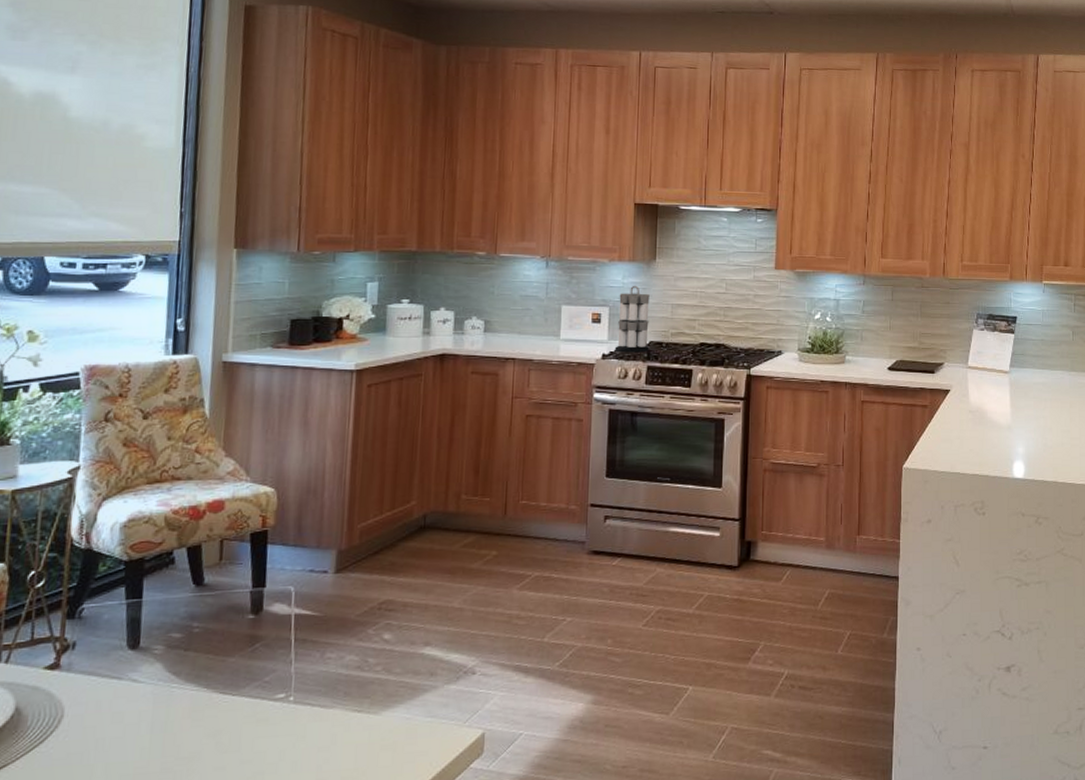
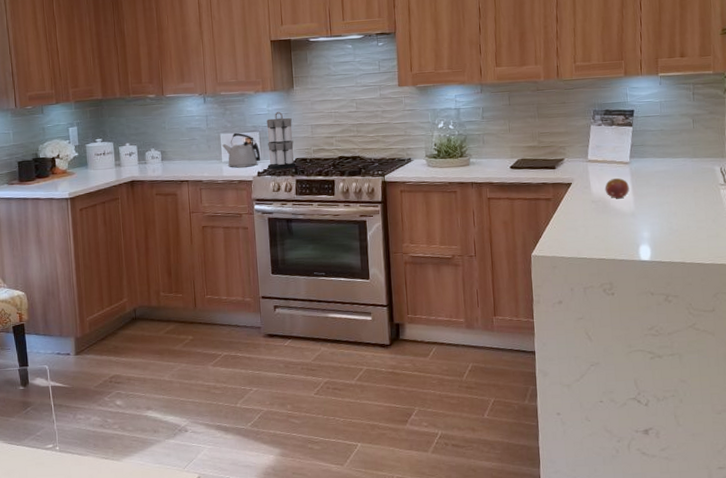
kettle: none [563,305,608,349] -> present [222,132,261,169]
fruit: none [983,388,1007,409] -> present [605,178,629,198]

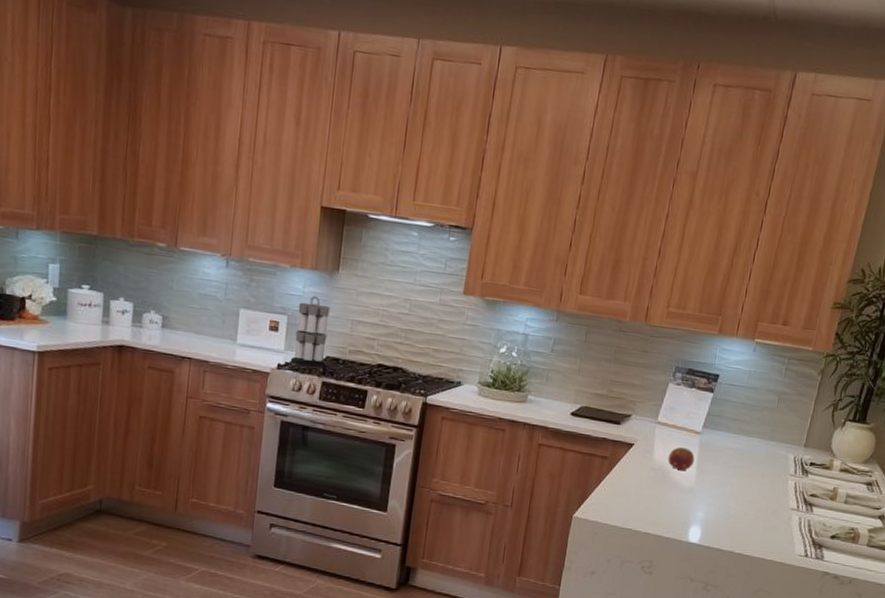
kettle: present [222,132,261,169] -> none [240,310,285,357]

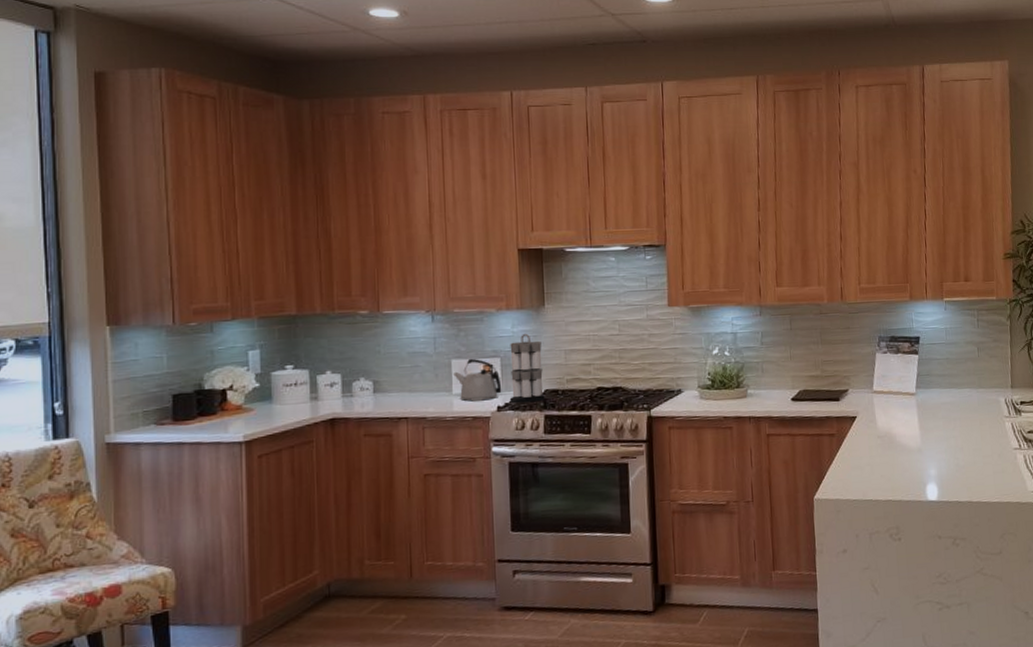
kettle: none [240,310,285,357] -> present [453,358,502,403]
fruit: present [667,447,695,470] -> none [890,411,916,433]

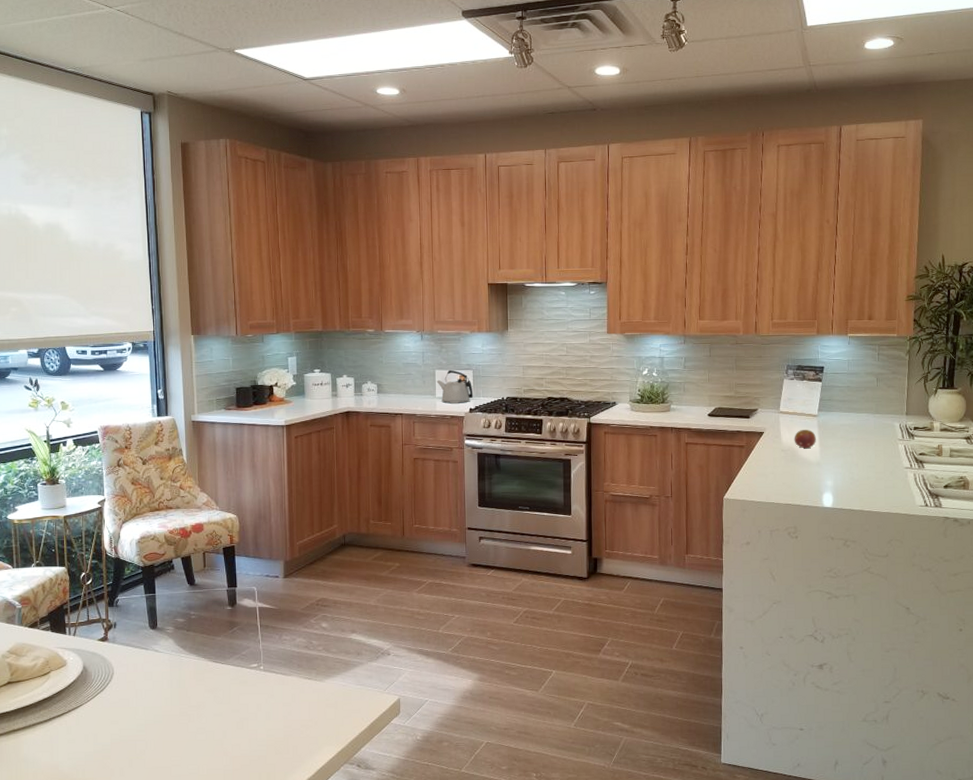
spice rack: present [509,333,545,404] -> none [479,351,507,407]
fruit: none [890,411,916,433] -> present [794,430,816,448]

